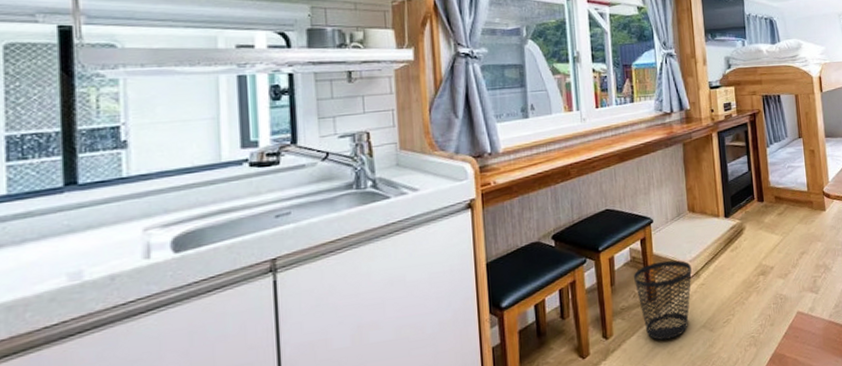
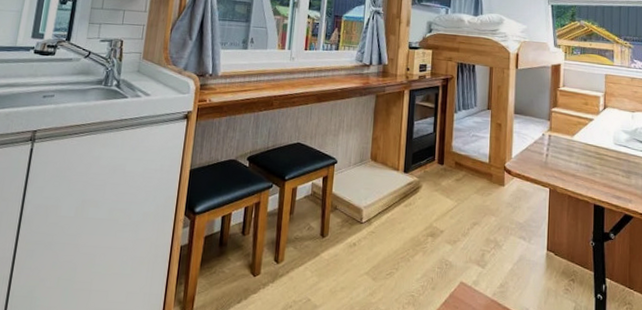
wastebasket: present [633,260,692,340] -> none [310,201,365,278]

